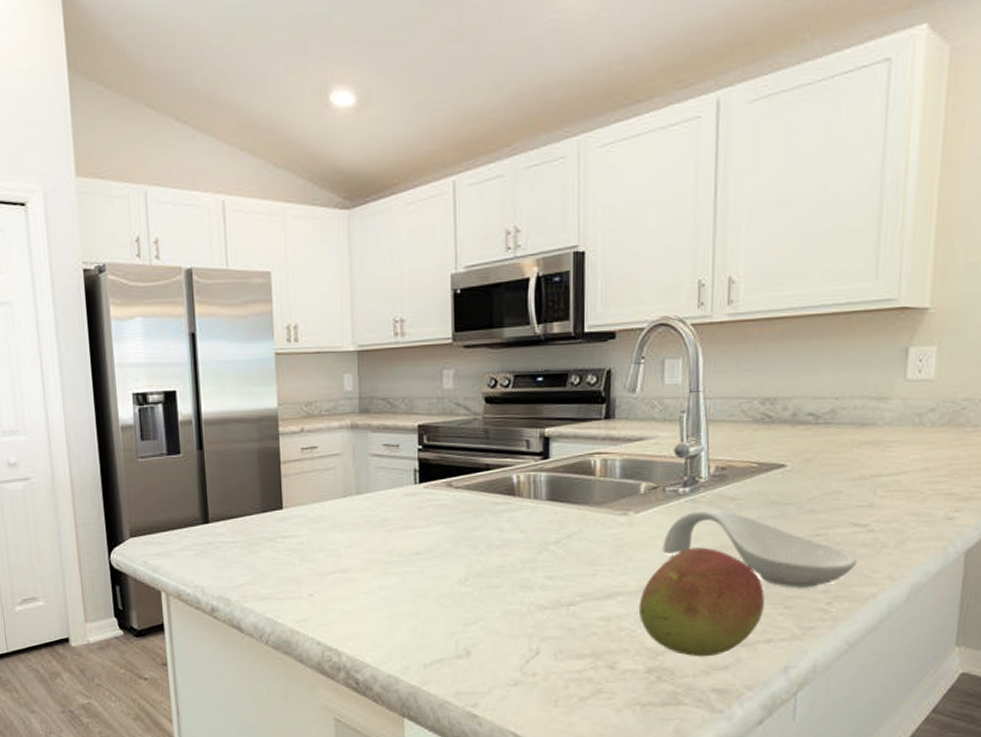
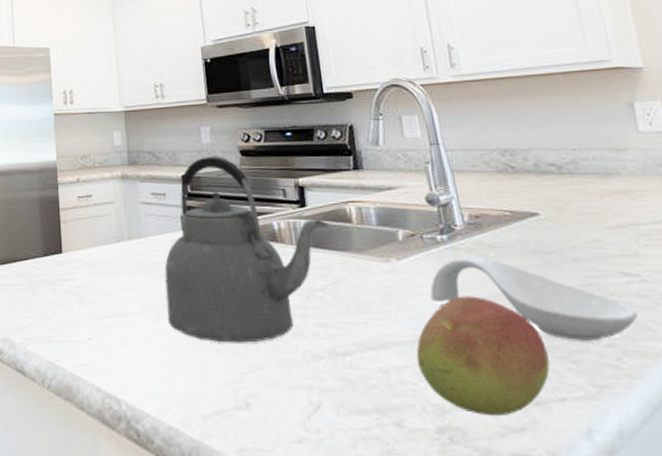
kettle: none [393,404,571,596] -> present [164,156,329,343]

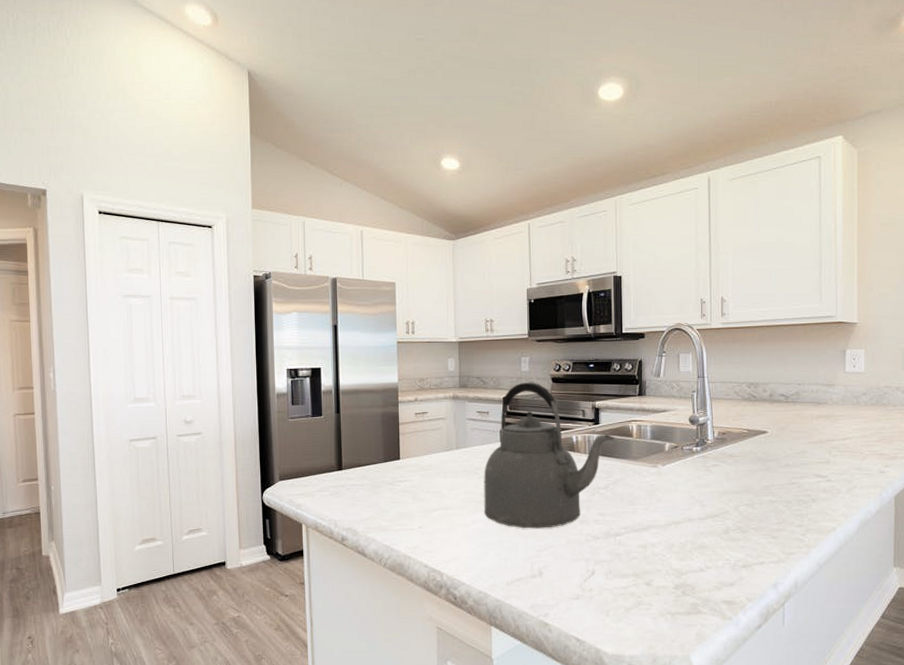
fruit: present [416,296,550,417] -> none [667,492,757,576]
spoon rest: present [430,256,638,340] -> none [683,463,821,522]

